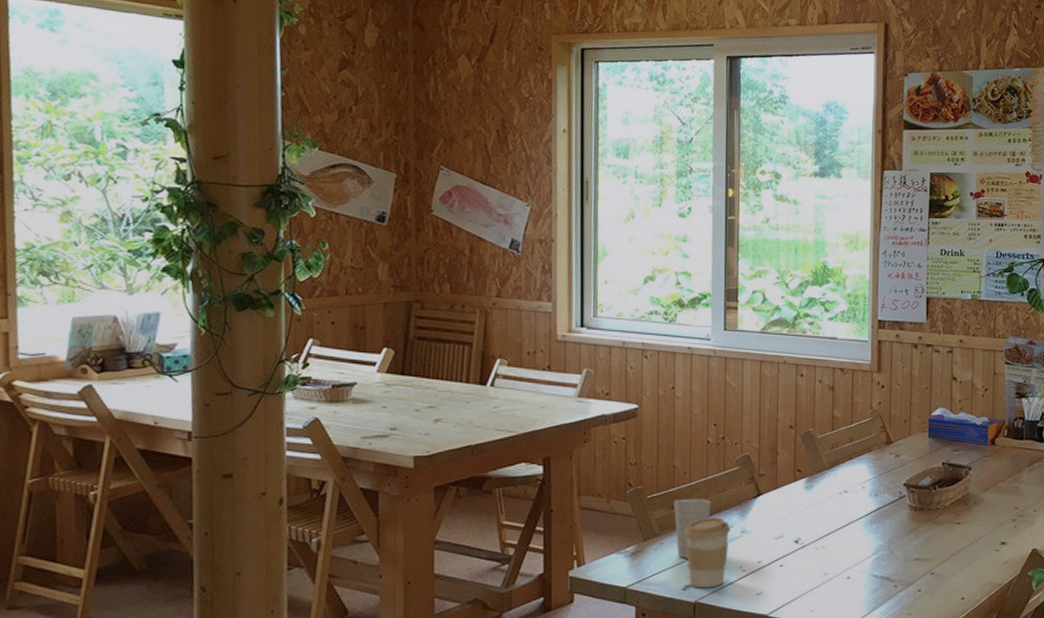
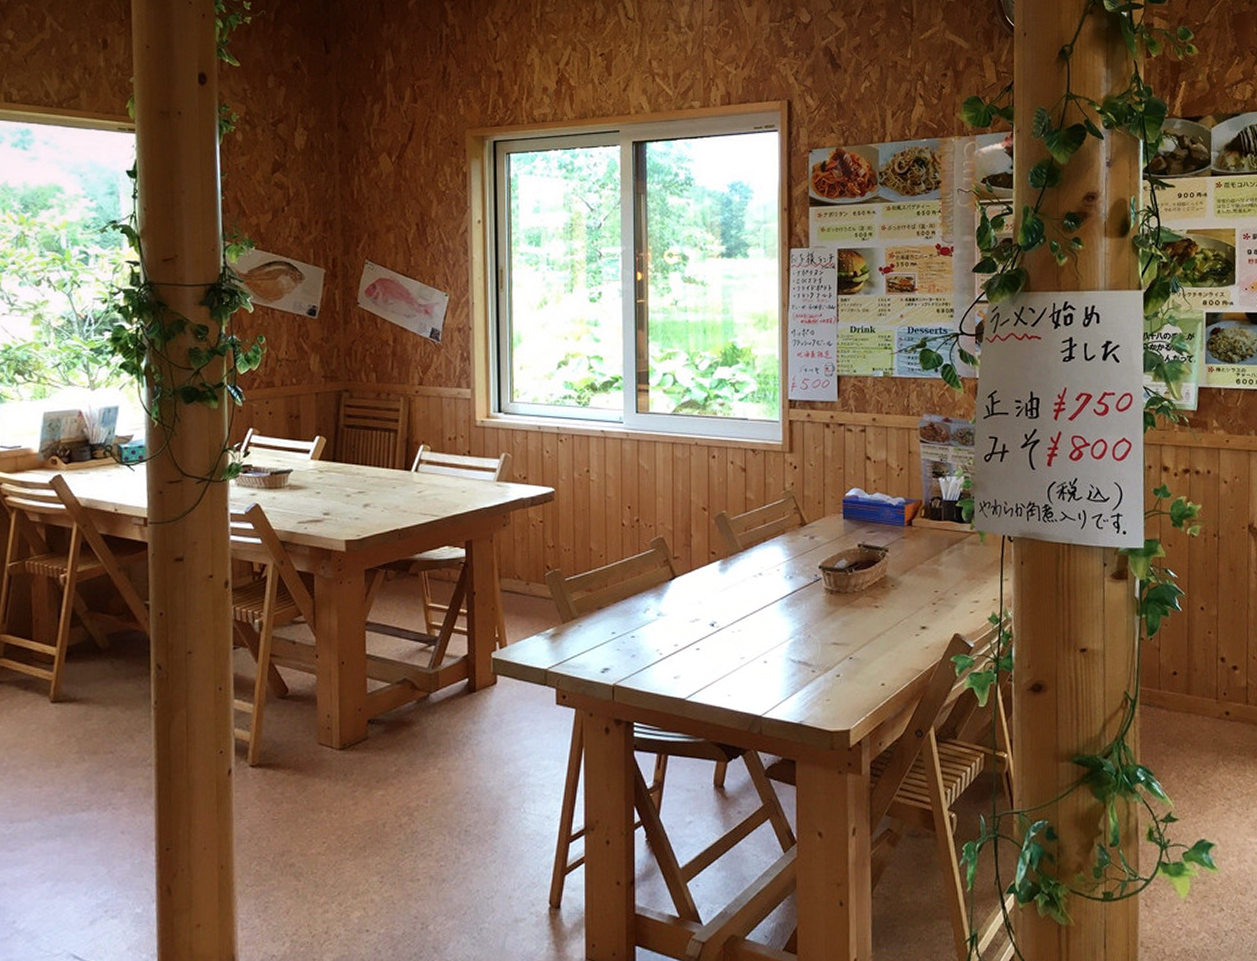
cup: present [674,499,712,558] -> none [591,582,628,641]
coffee cup: present [683,516,730,588] -> none [601,599,646,671]

